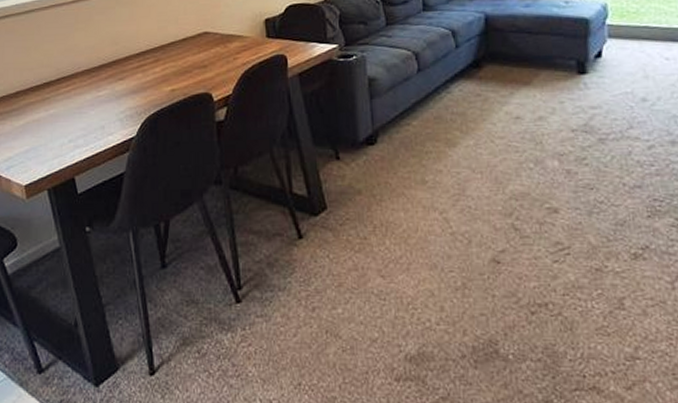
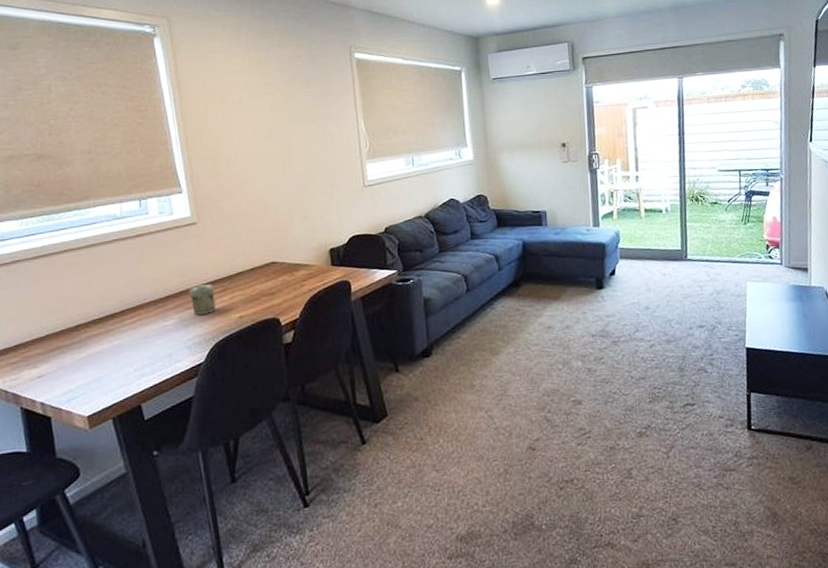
jar: none [122,54,148,86] -> present [189,284,217,315]

